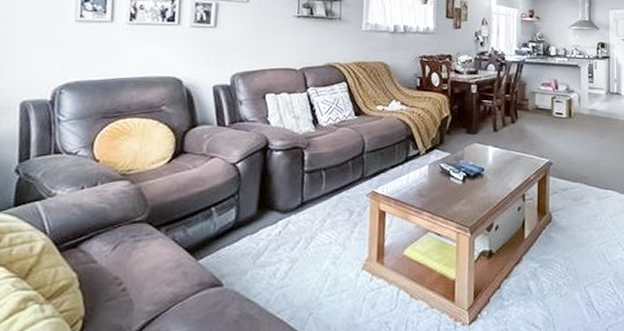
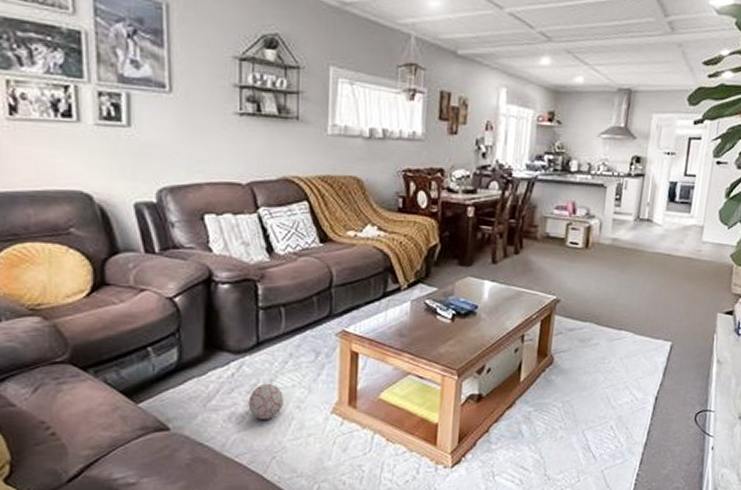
decorative ball: none [291,240,321,275] -> present [248,383,283,419]

